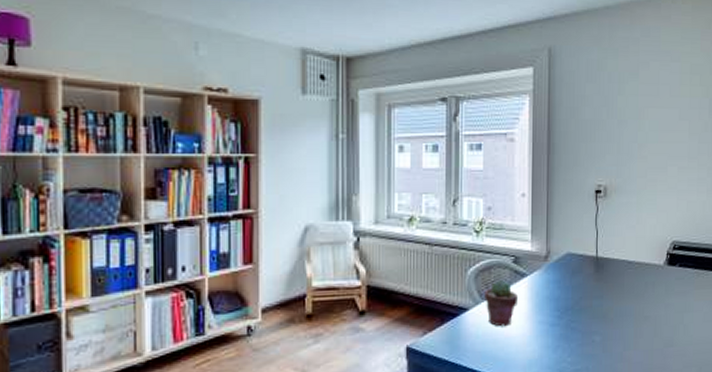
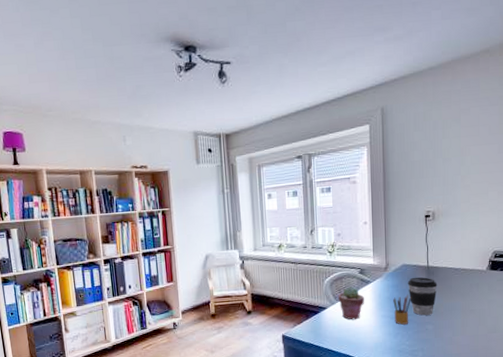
pencil box: none [554,293,577,335] -> present [393,294,412,325]
coffee cup: none [572,270,608,323] -> present [407,277,438,316]

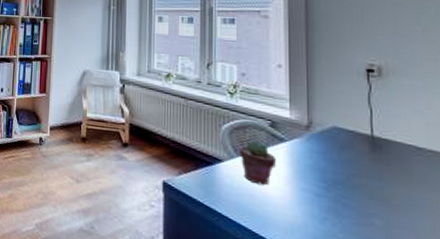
pencil box: present [393,294,412,325] -> none [318,167,348,209]
coffee cup: present [407,277,438,316] -> none [340,146,389,205]

